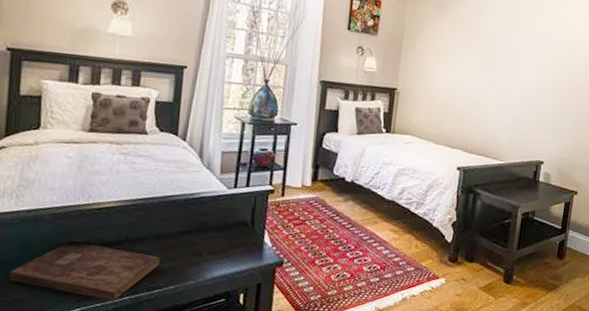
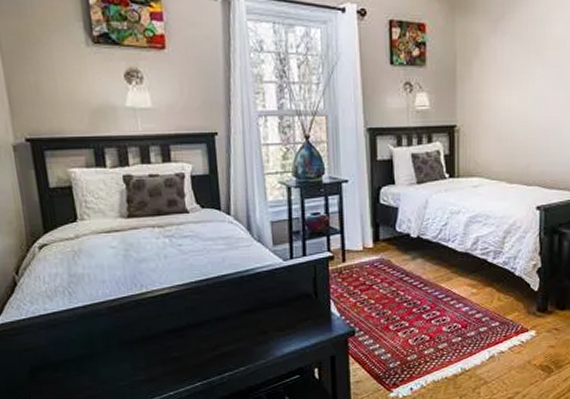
bible: present [8,240,161,301] -> none [78,331,226,389]

